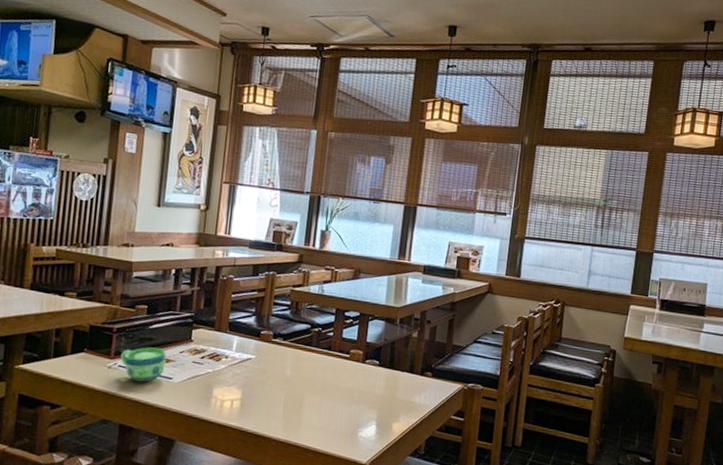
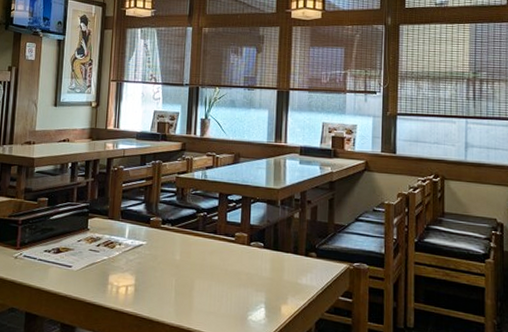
cup: present [120,347,166,382] -> none [25,237,66,271]

